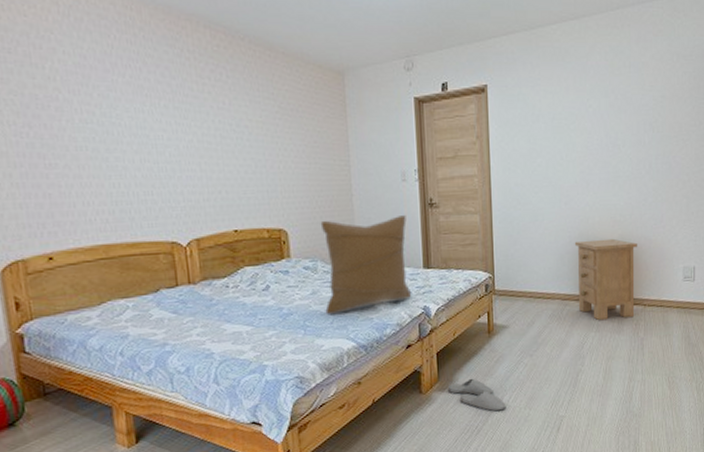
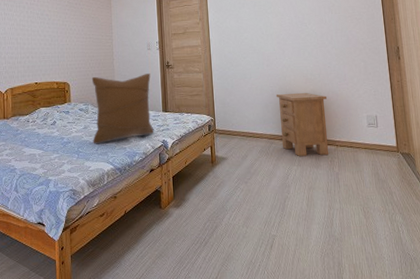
slippers: present [447,378,507,412] -> none [181,198,228,228]

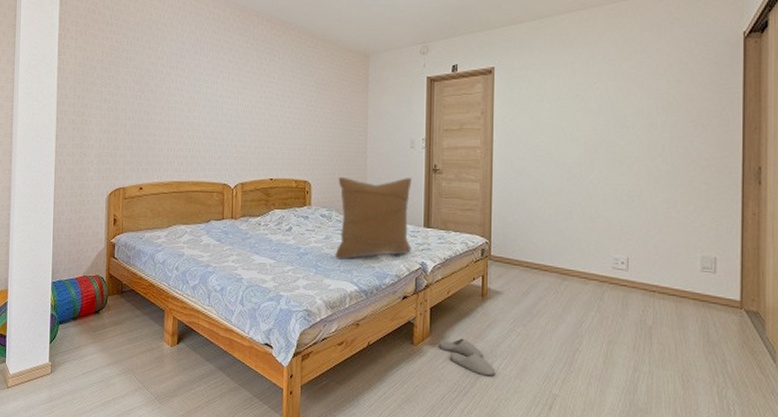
slippers: none [181,198,228,228] -> present [438,338,496,376]
nightstand: present [275,93,329,157] -> none [575,218,646,303]

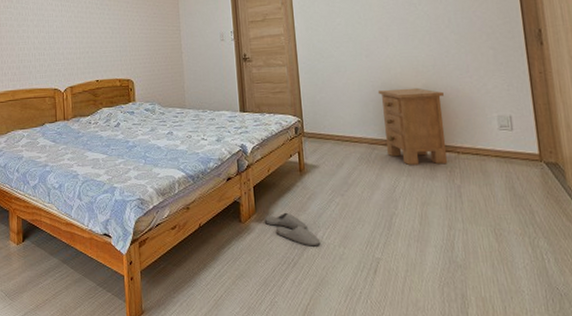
pillow: present [335,176,412,259] -> none [158,68,231,149]
nightstand: none [575,218,646,303] -> present [377,88,448,166]

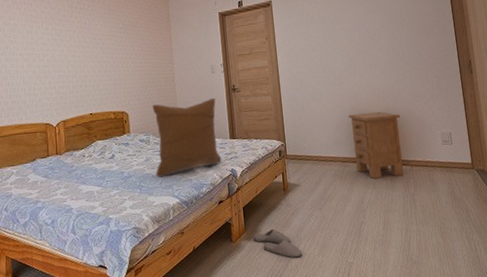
pillow: none [158,68,231,149] -> present [152,98,222,177]

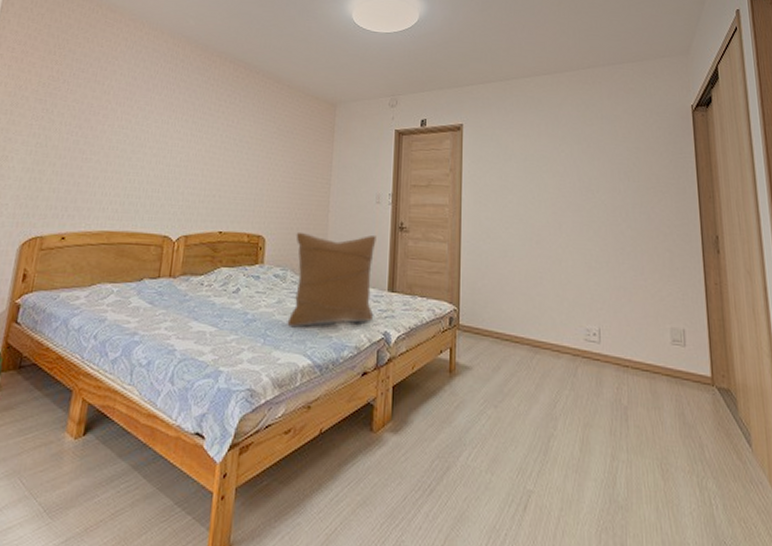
slippers: present [253,229,303,258] -> none [400,422,465,470]
nightstand: present [348,112,404,179] -> none [545,284,616,380]

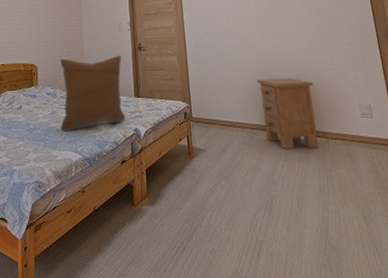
nightstand: none [545,284,616,380] -> present [256,78,319,150]

